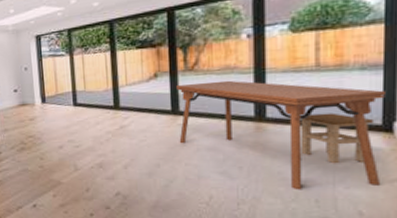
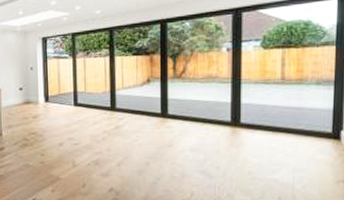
dining table: present [177,80,385,190] -> none [166,88,335,189]
stool: present [300,113,375,164] -> none [267,121,326,166]

